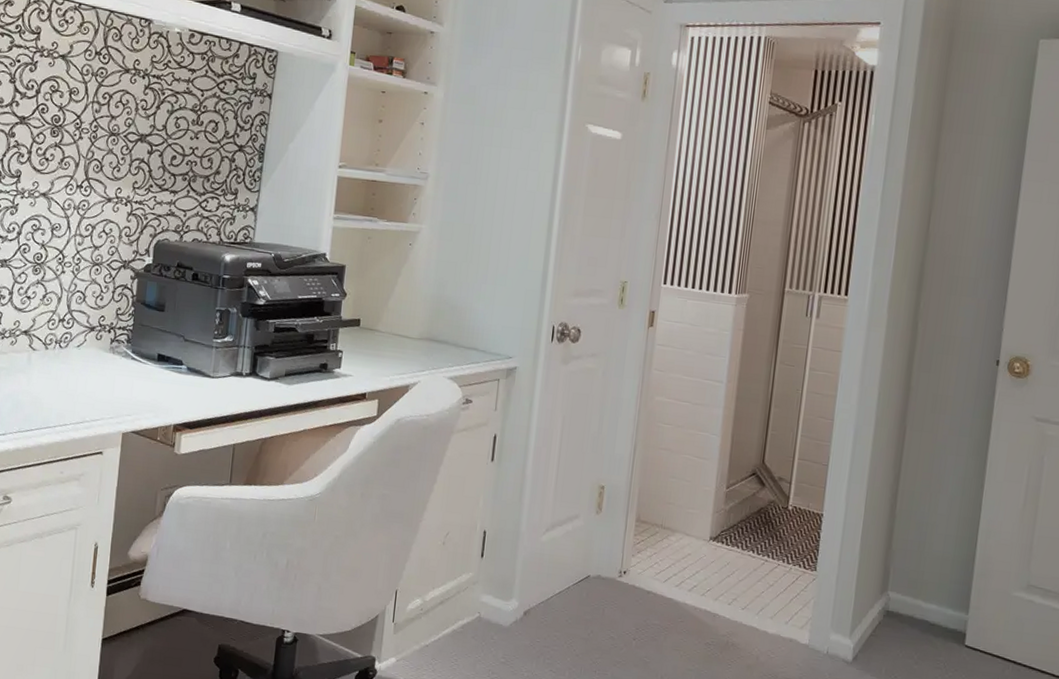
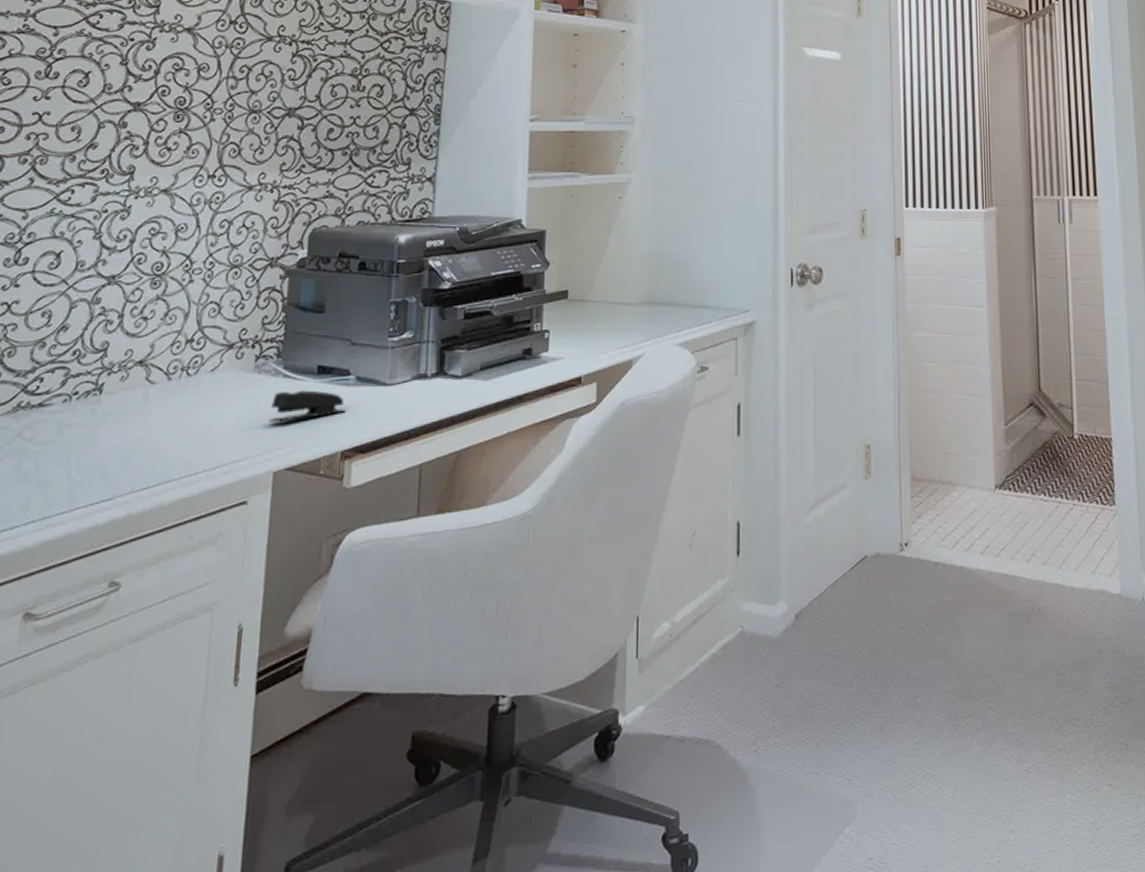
stapler: none [120,371,178,395] -> present [269,390,346,423]

